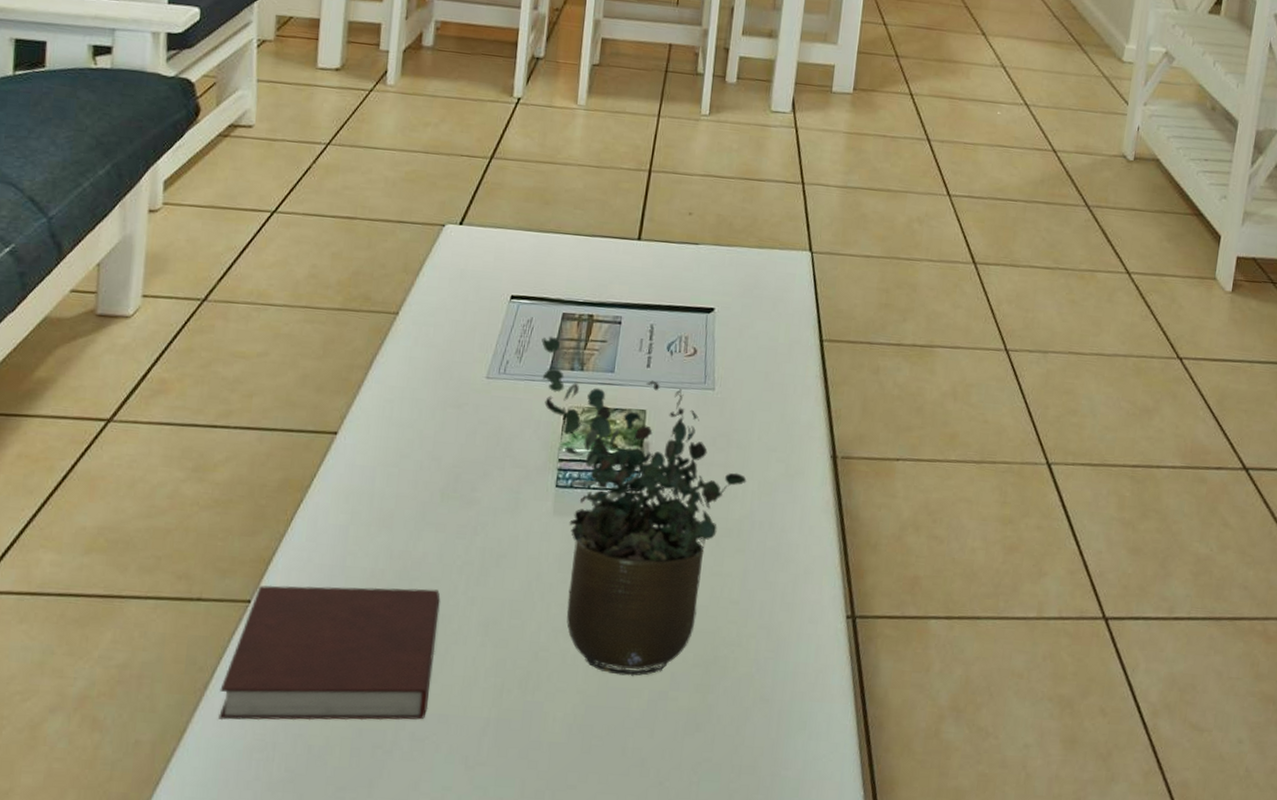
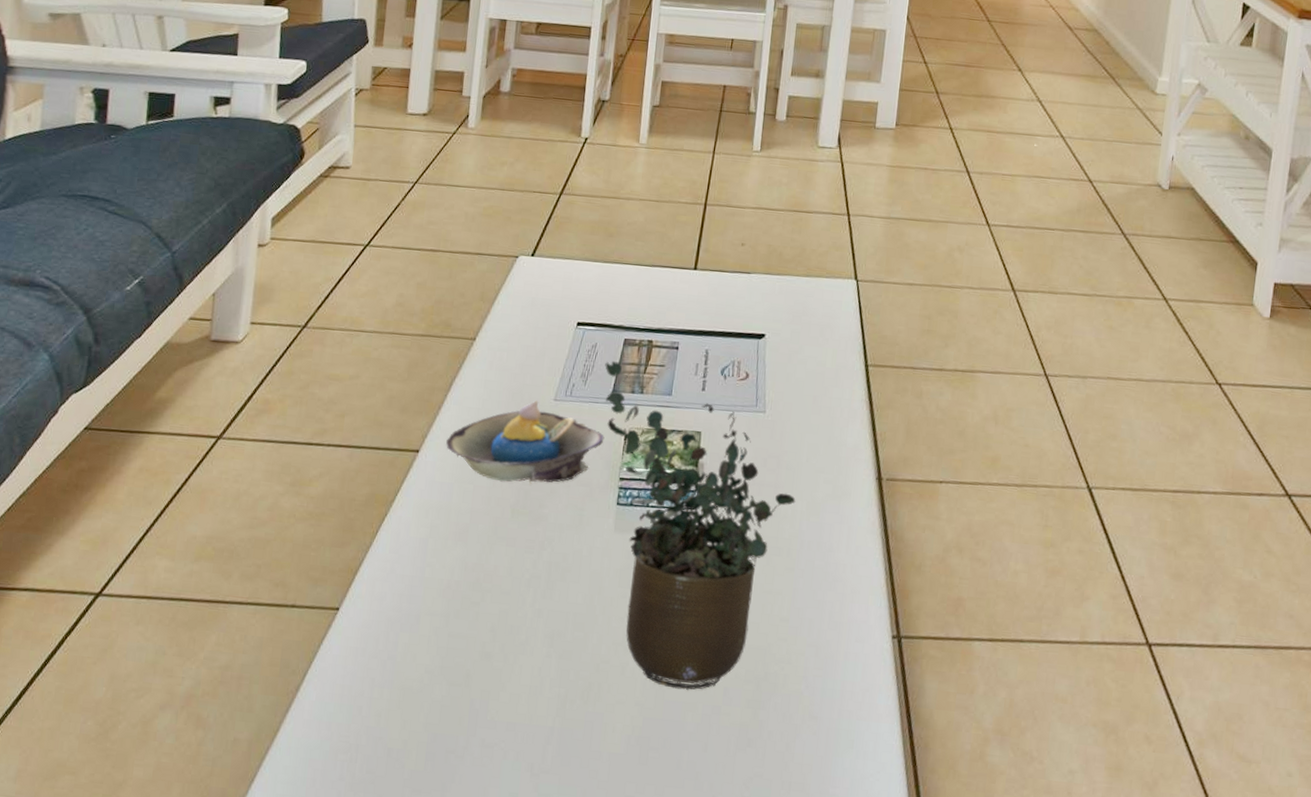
notebook: present [219,585,441,721] -> none [308,594,510,727]
decorative bowl: none [367,378,542,466] -> present [446,401,605,484]

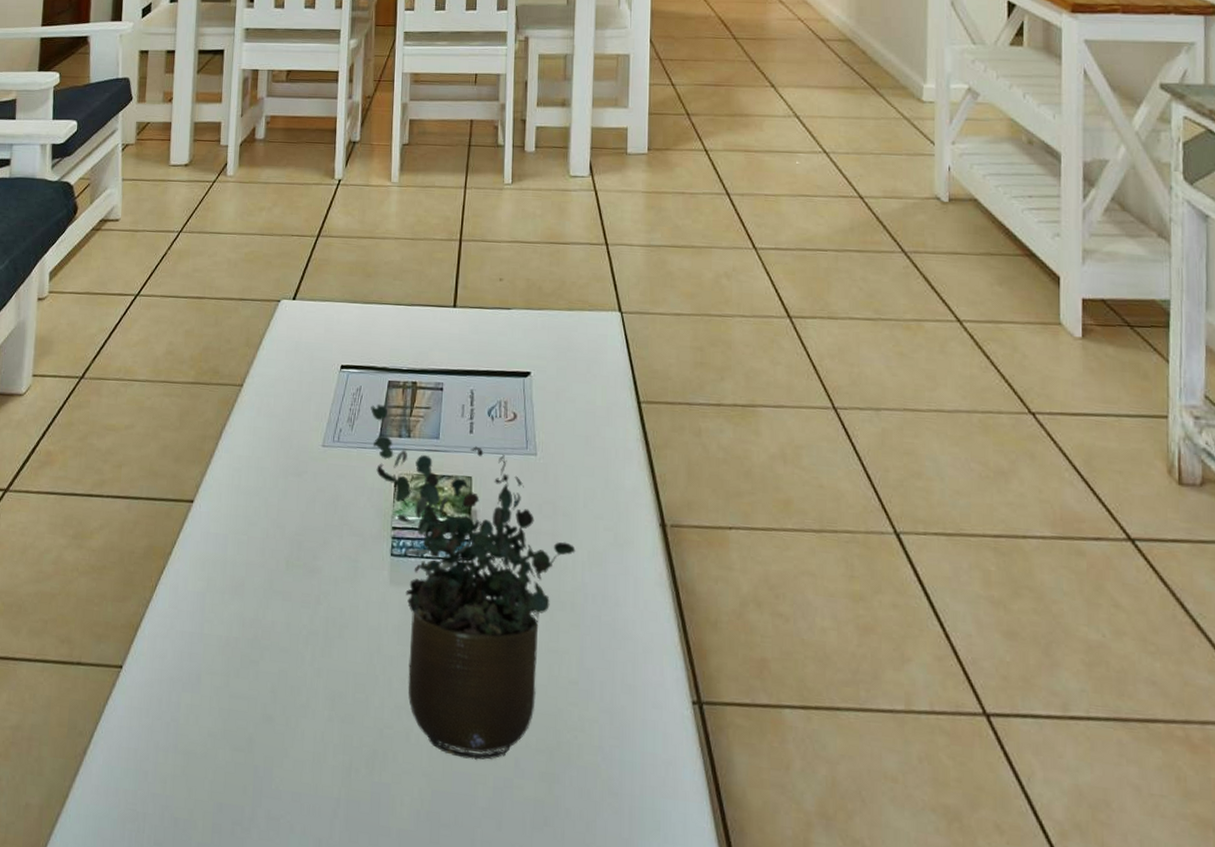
decorative bowl: present [446,401,605,484] -> none [219,447,374,534]

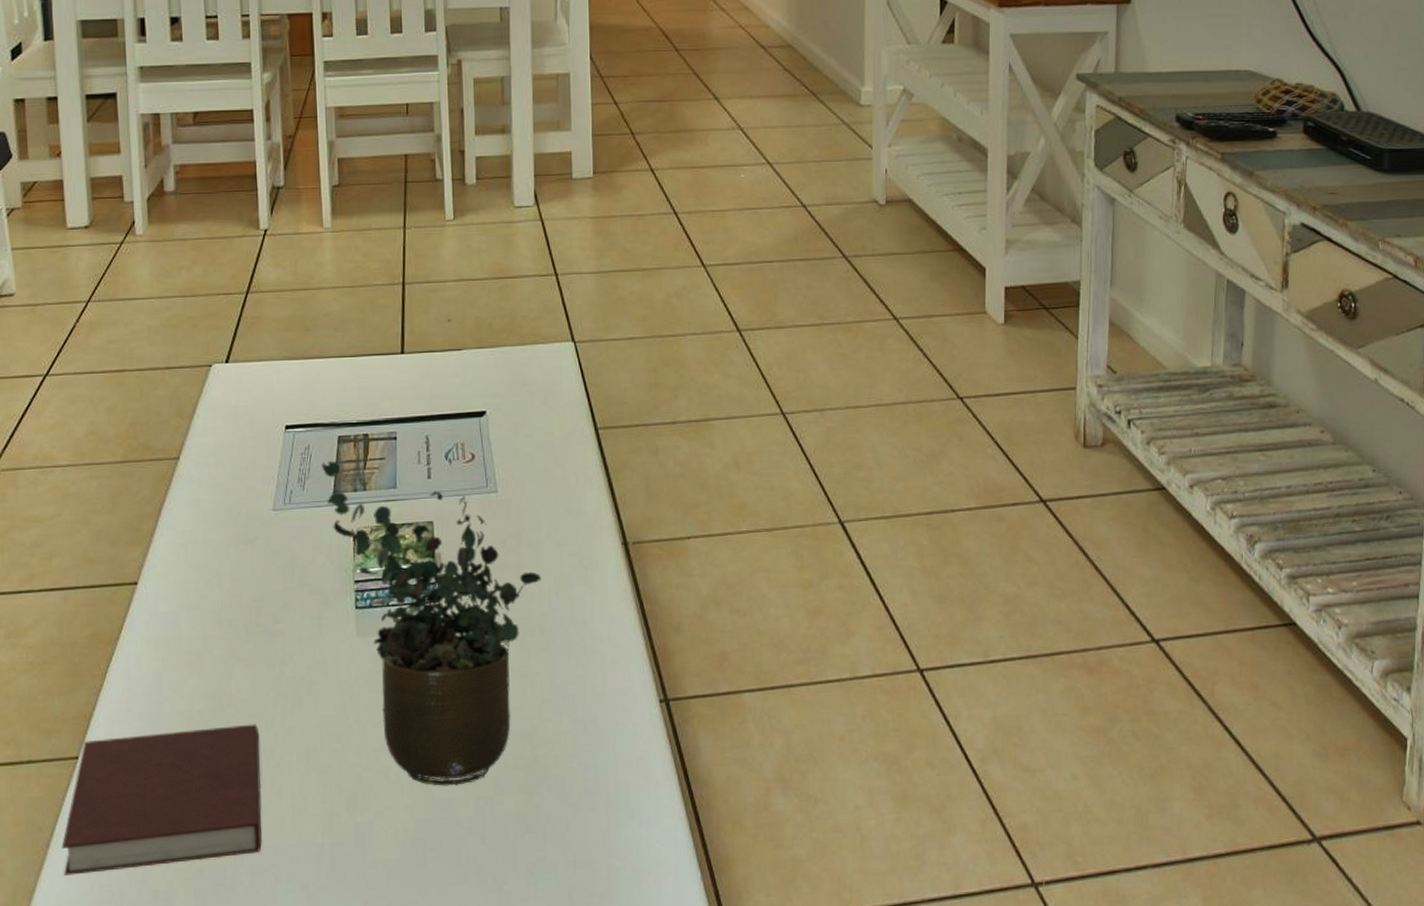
notebook: none [96,651,289,797] -> present [61,724,263,877]

